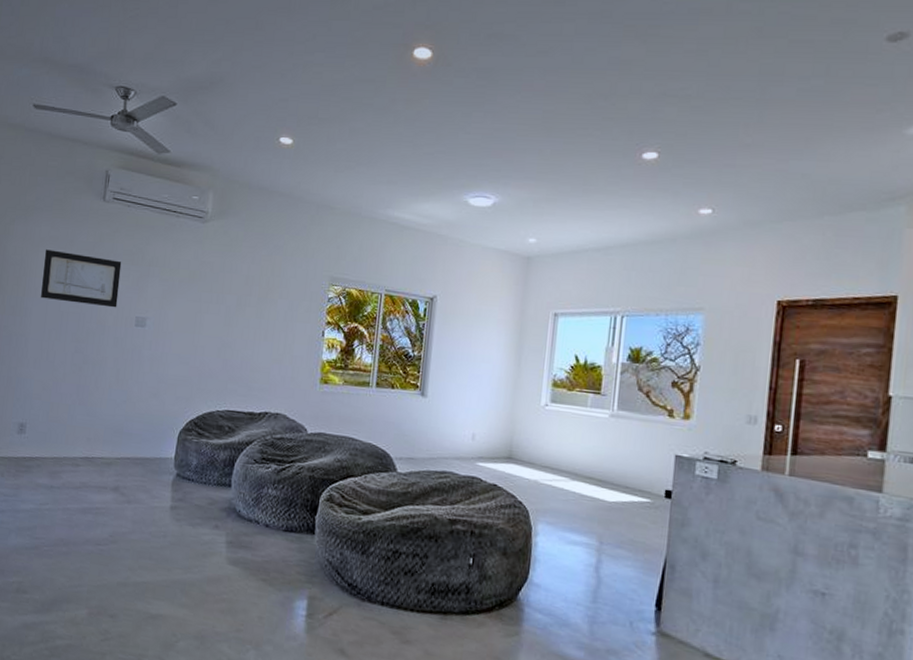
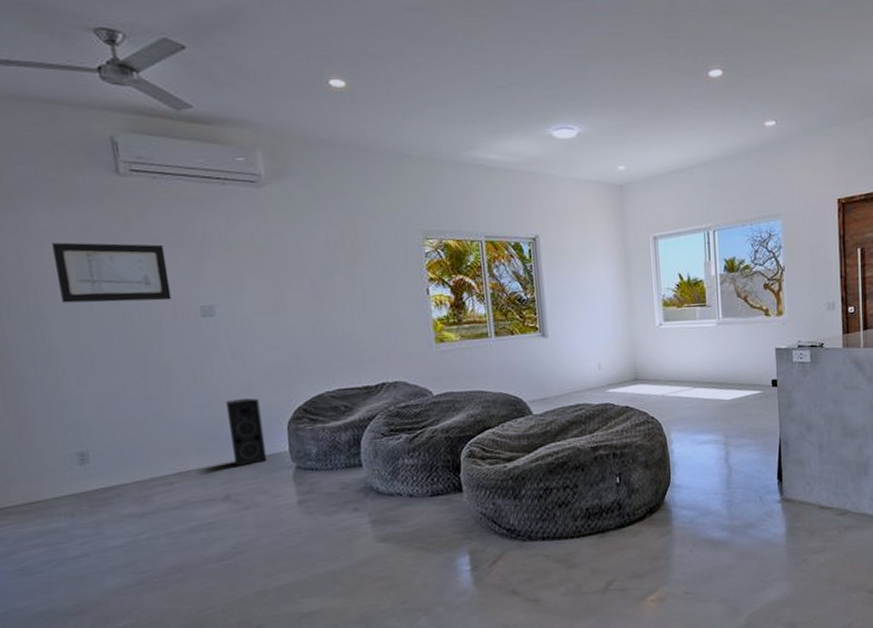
speaker: none [130,402,161,463] -> present [226,398,267,467]

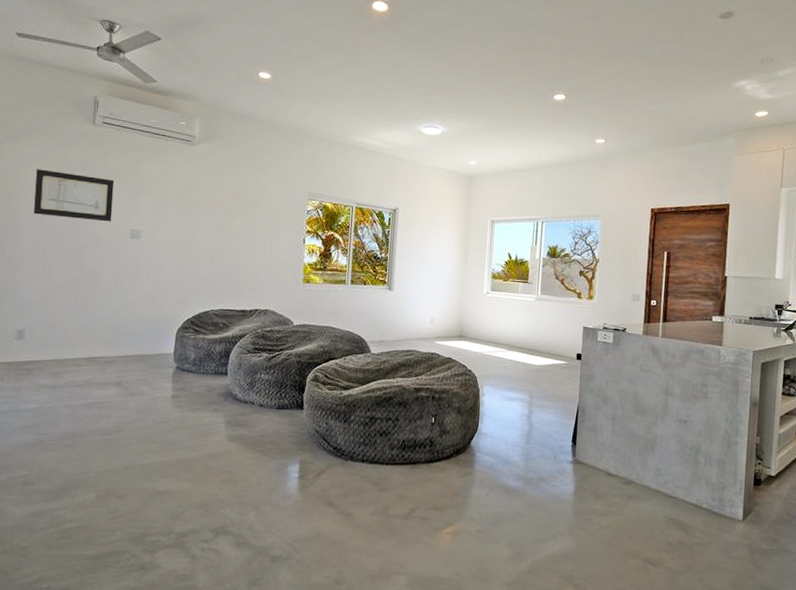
speaker: present [226,398,267,467] -> none [131,305,159,360]

